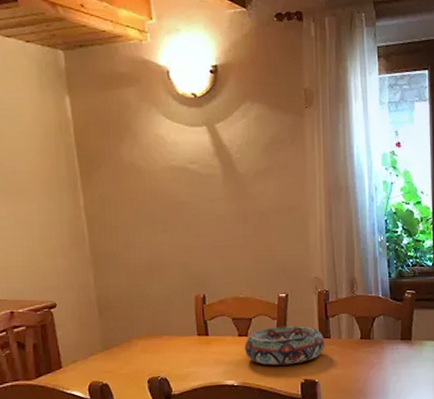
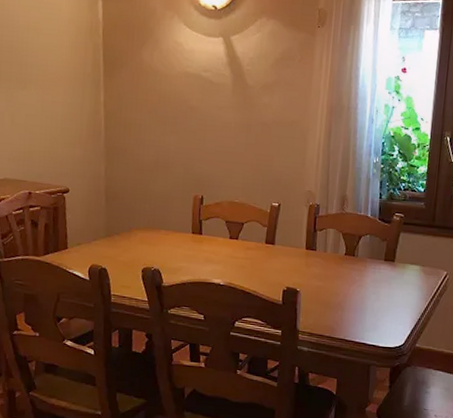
decorative bowl: present [245,325,324,366] -> none [234,234,310,272]

